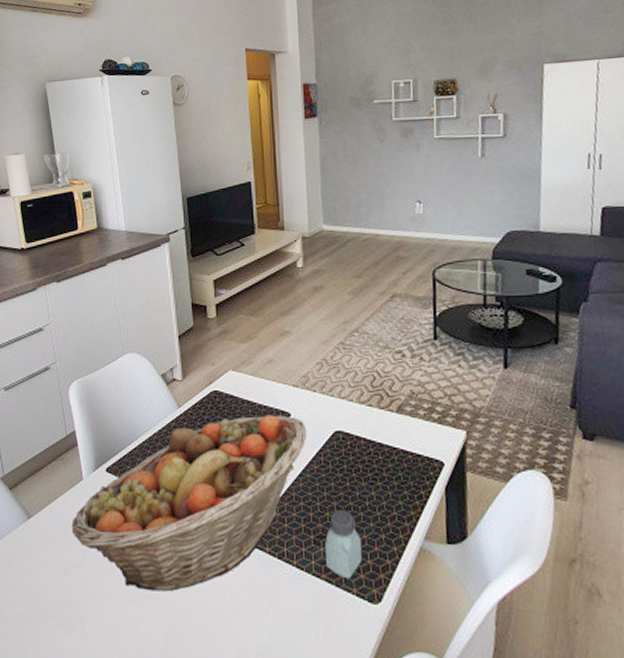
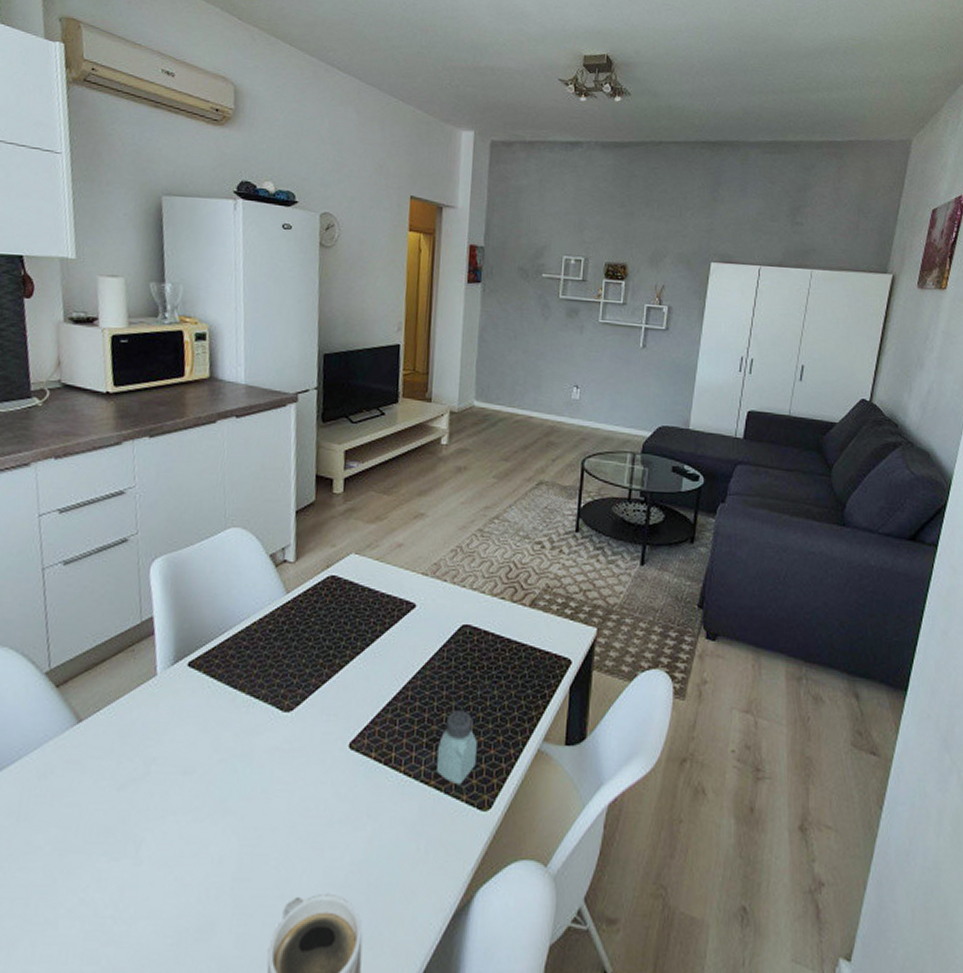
fruit basket: present [71,415,307,592] -> none [135,605,432,806]

